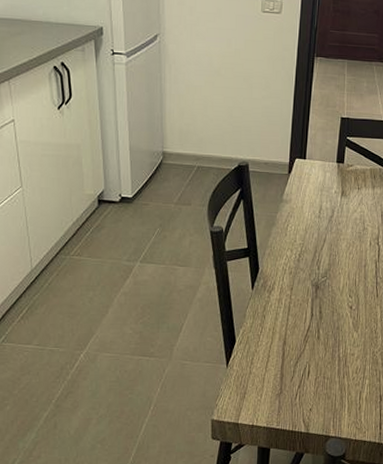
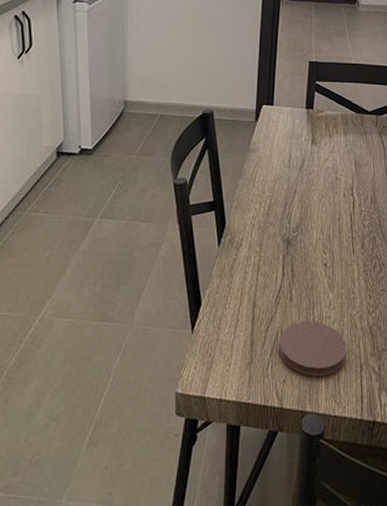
coaster: none [306,357,369,406] -> present [279,321,347,376]

